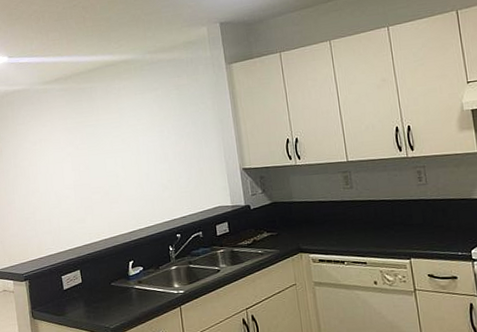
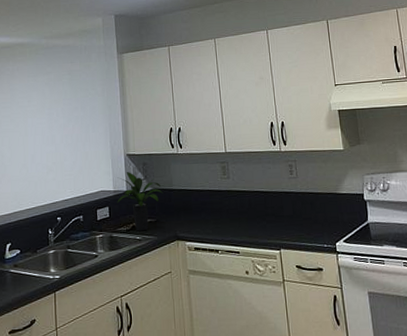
potted plant: none [236,186,283,245] -> present [117,172,163,231]

